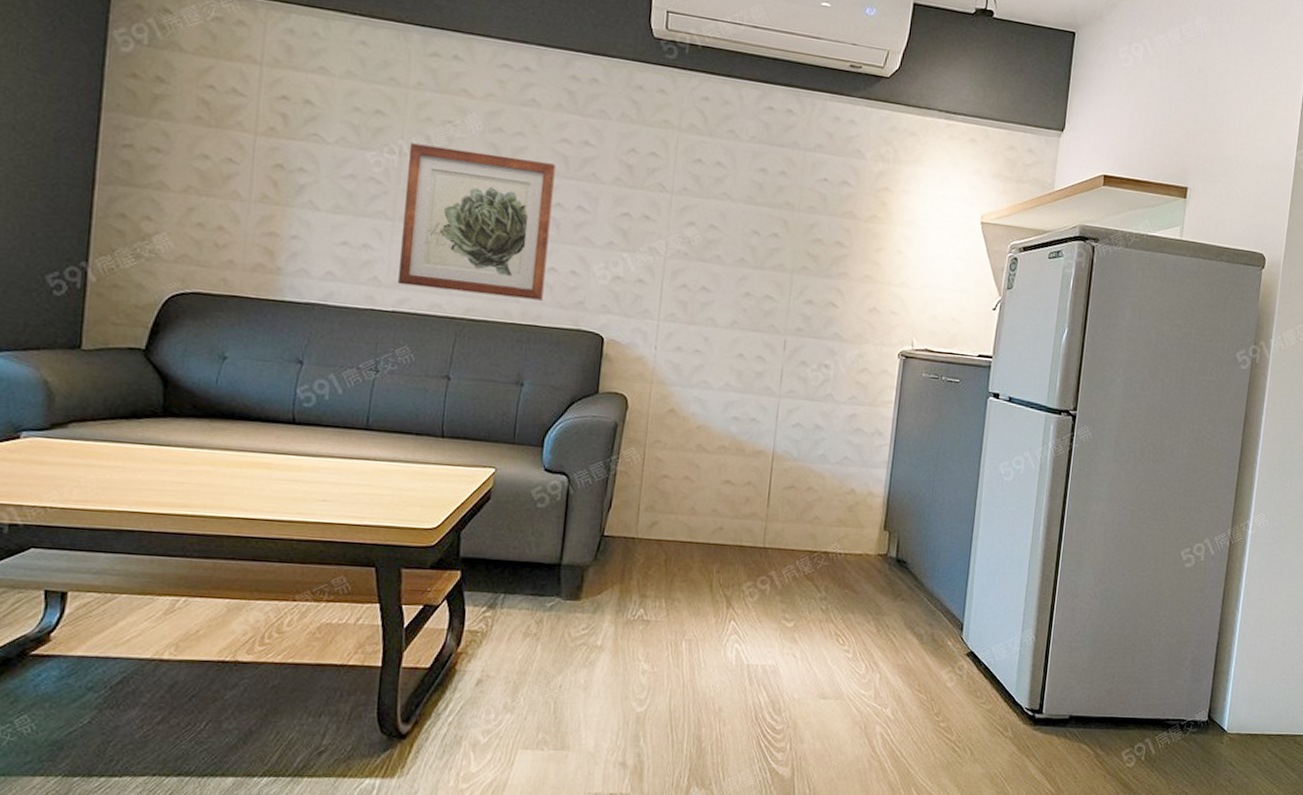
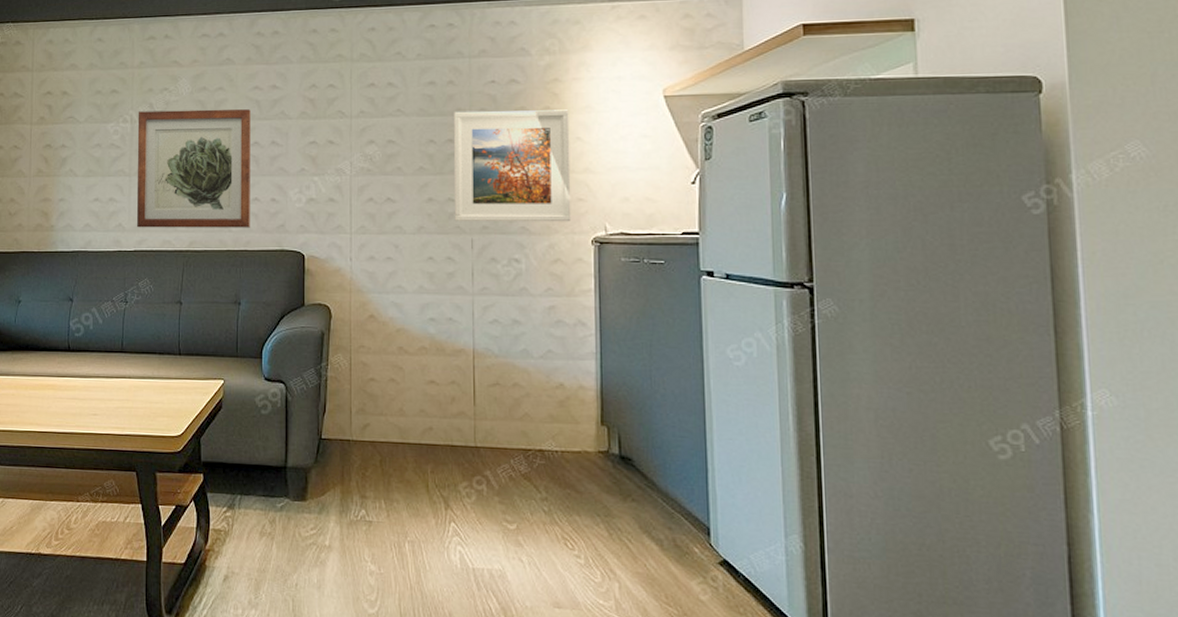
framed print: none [769,204,894,334] -> present [453,109,572,222]

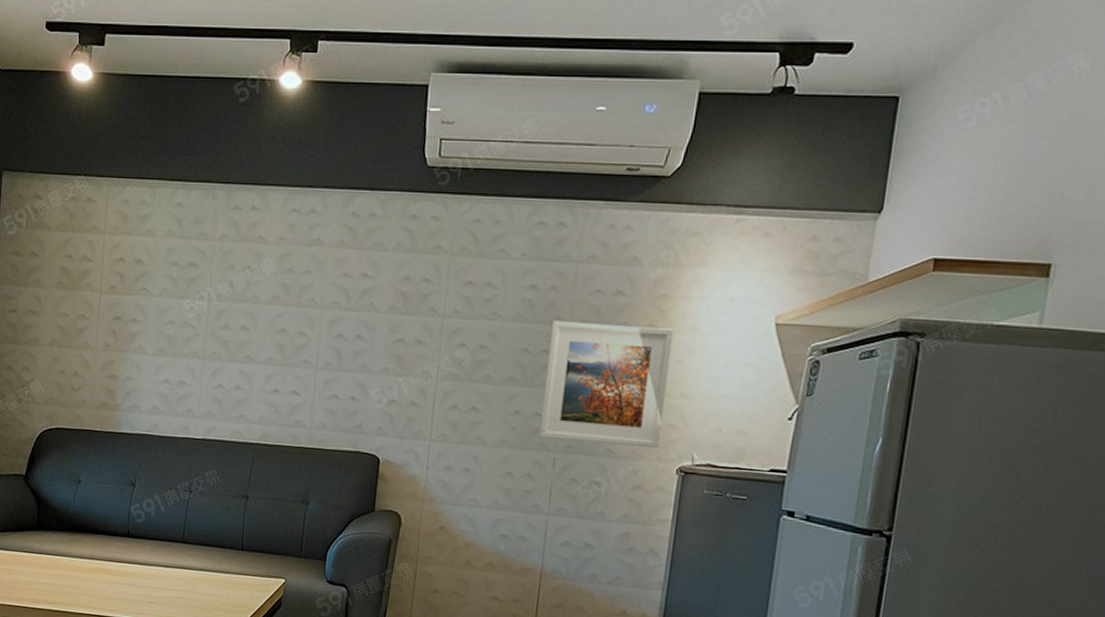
wall art: present [136,109,251,228] -> none [207,289,338,426]

